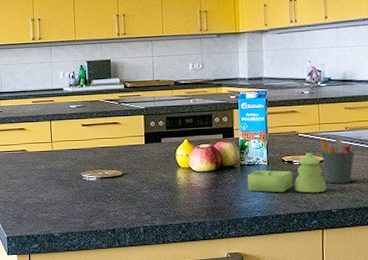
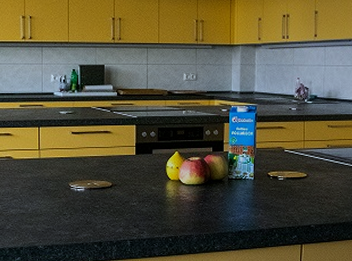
soap dispenser: present [248,152,327,193] -> none [235,168,307,208]
pen holder: present [320,136,355,184] -> none [303,154,335,200]

